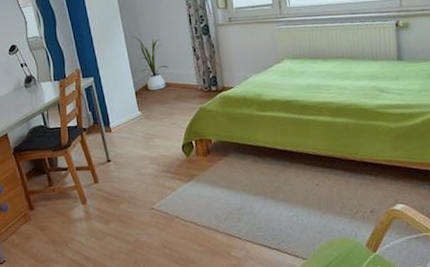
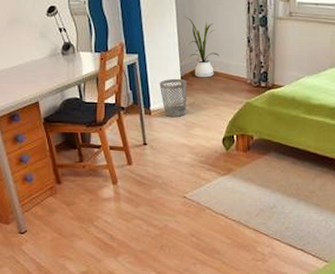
wastebasket: none [115,94,144,132] -> present [159,78,187,117]

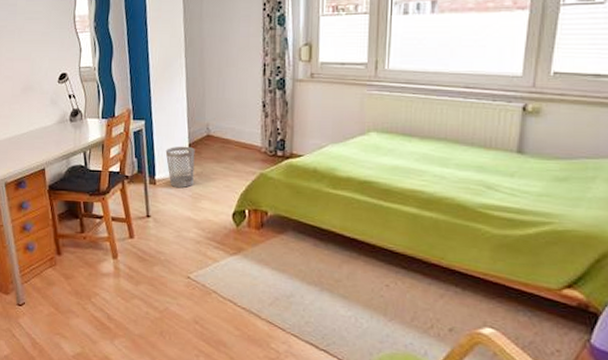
house plant: present [185,16,219,78] -> none [195,80,231,146]

